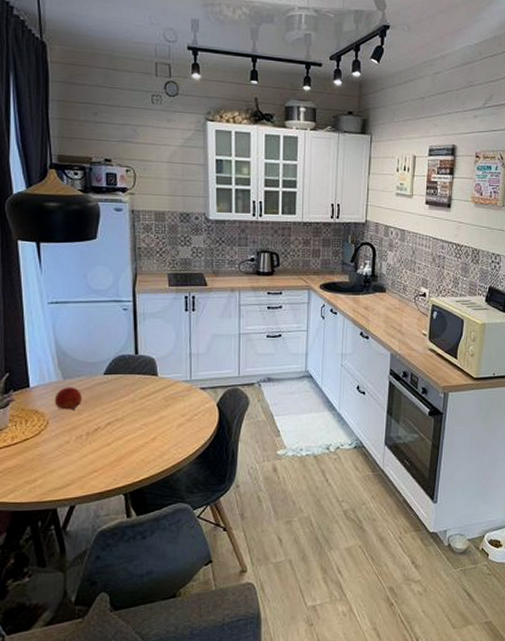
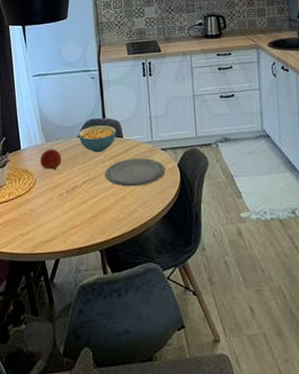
cereal bowl: none [104,362,150,392] -> present [78,125,117,153]
plate: none [134,397,203,428] -> present [105,157,166,187]

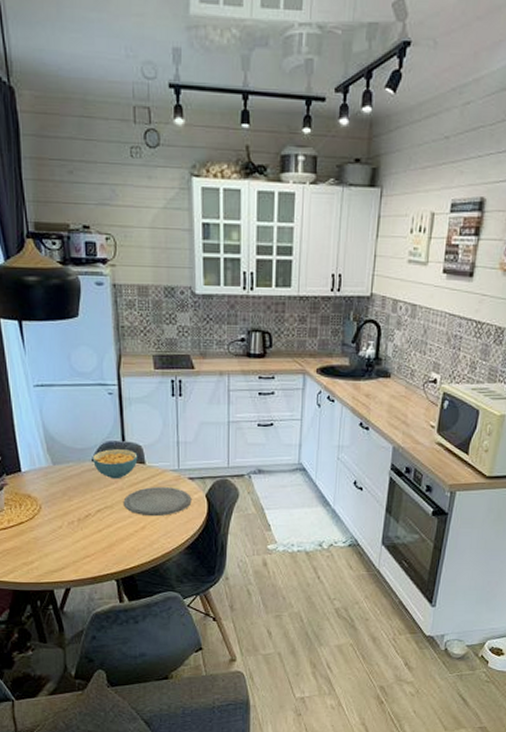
fruit: present [40,149,61,170] -> none [45,473,72,496]

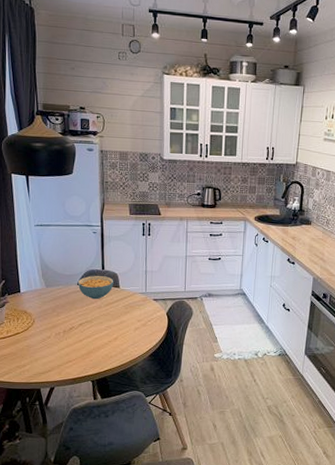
plate: present [123,486,192,517] -> none [100,305,155,330]

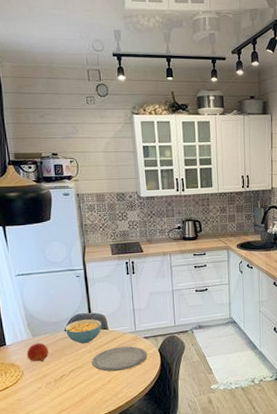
fruit: none [39,293,60,312] -> present [26,343,49,362]
plate: none [100,305,155,330] -> present [91,346,148,372]

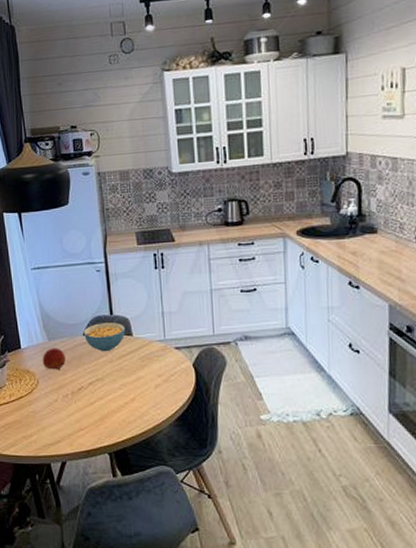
plate: present [91,346,148,372] -> none [113,357,179,388]

